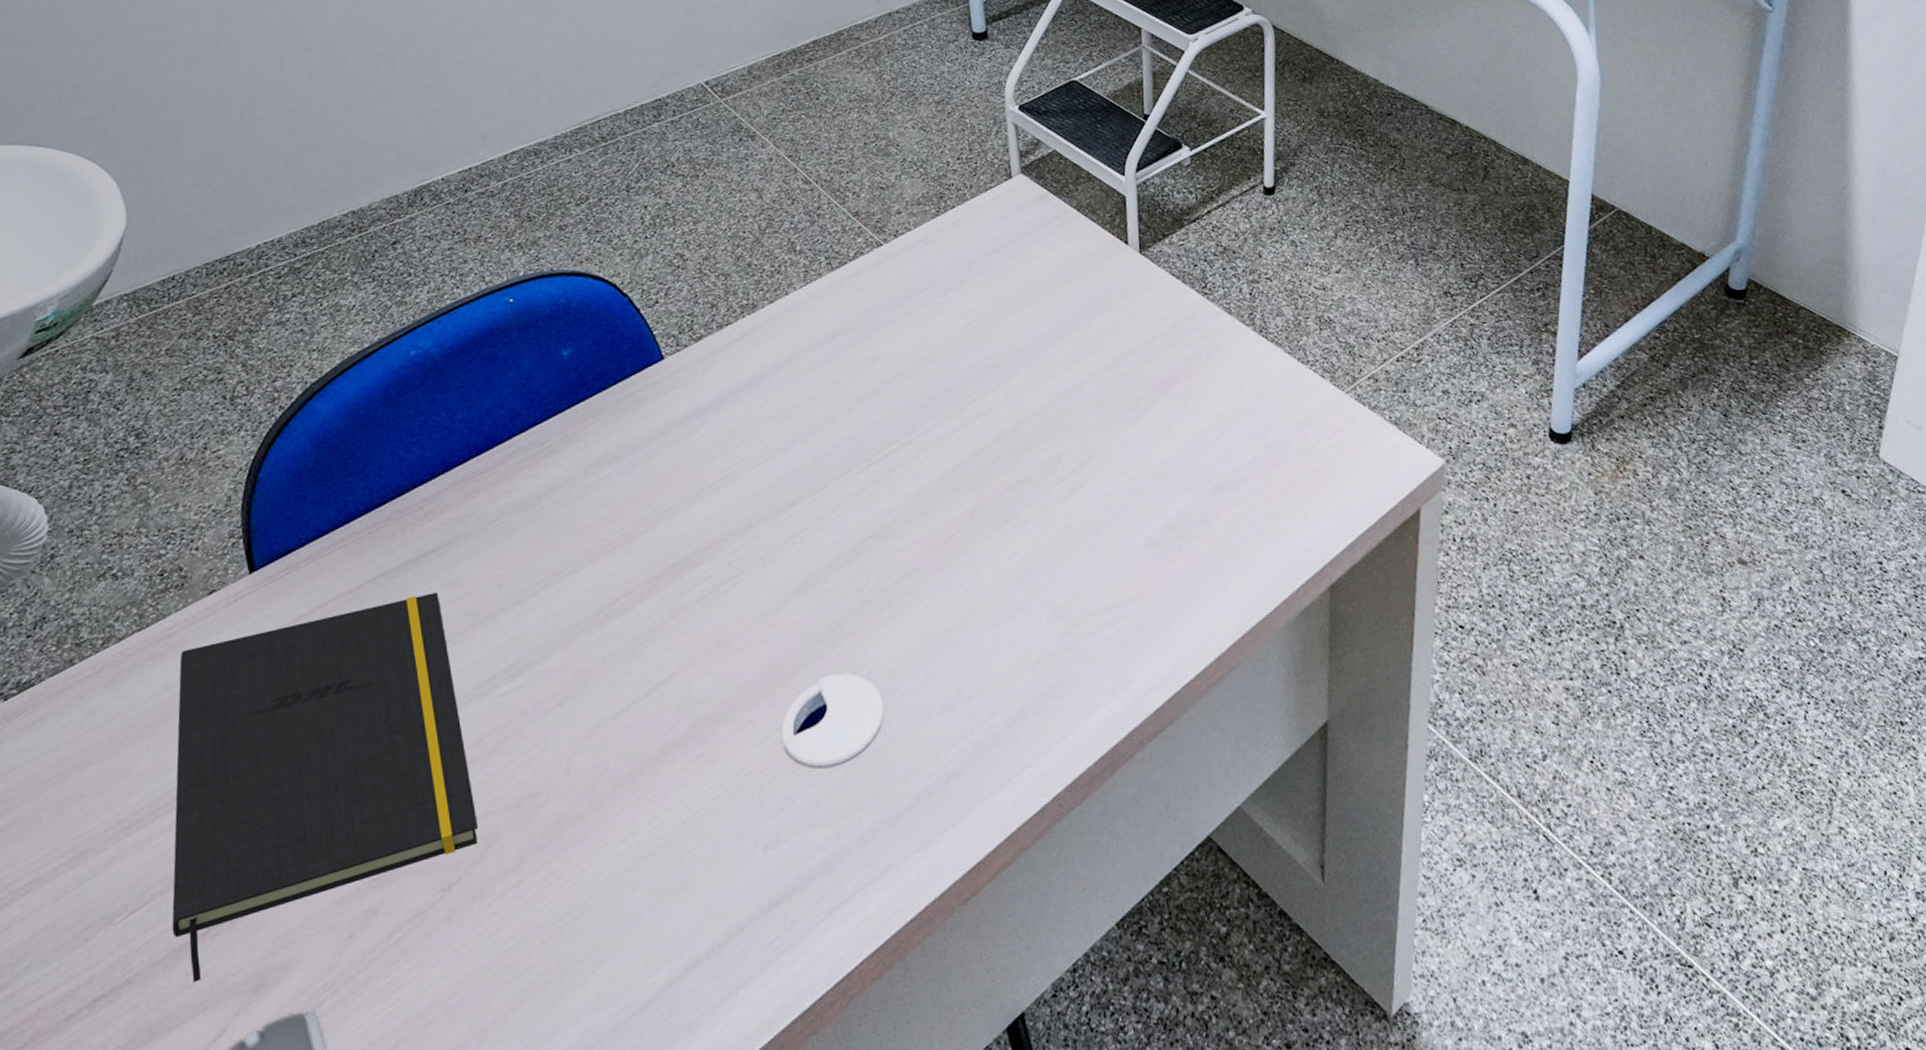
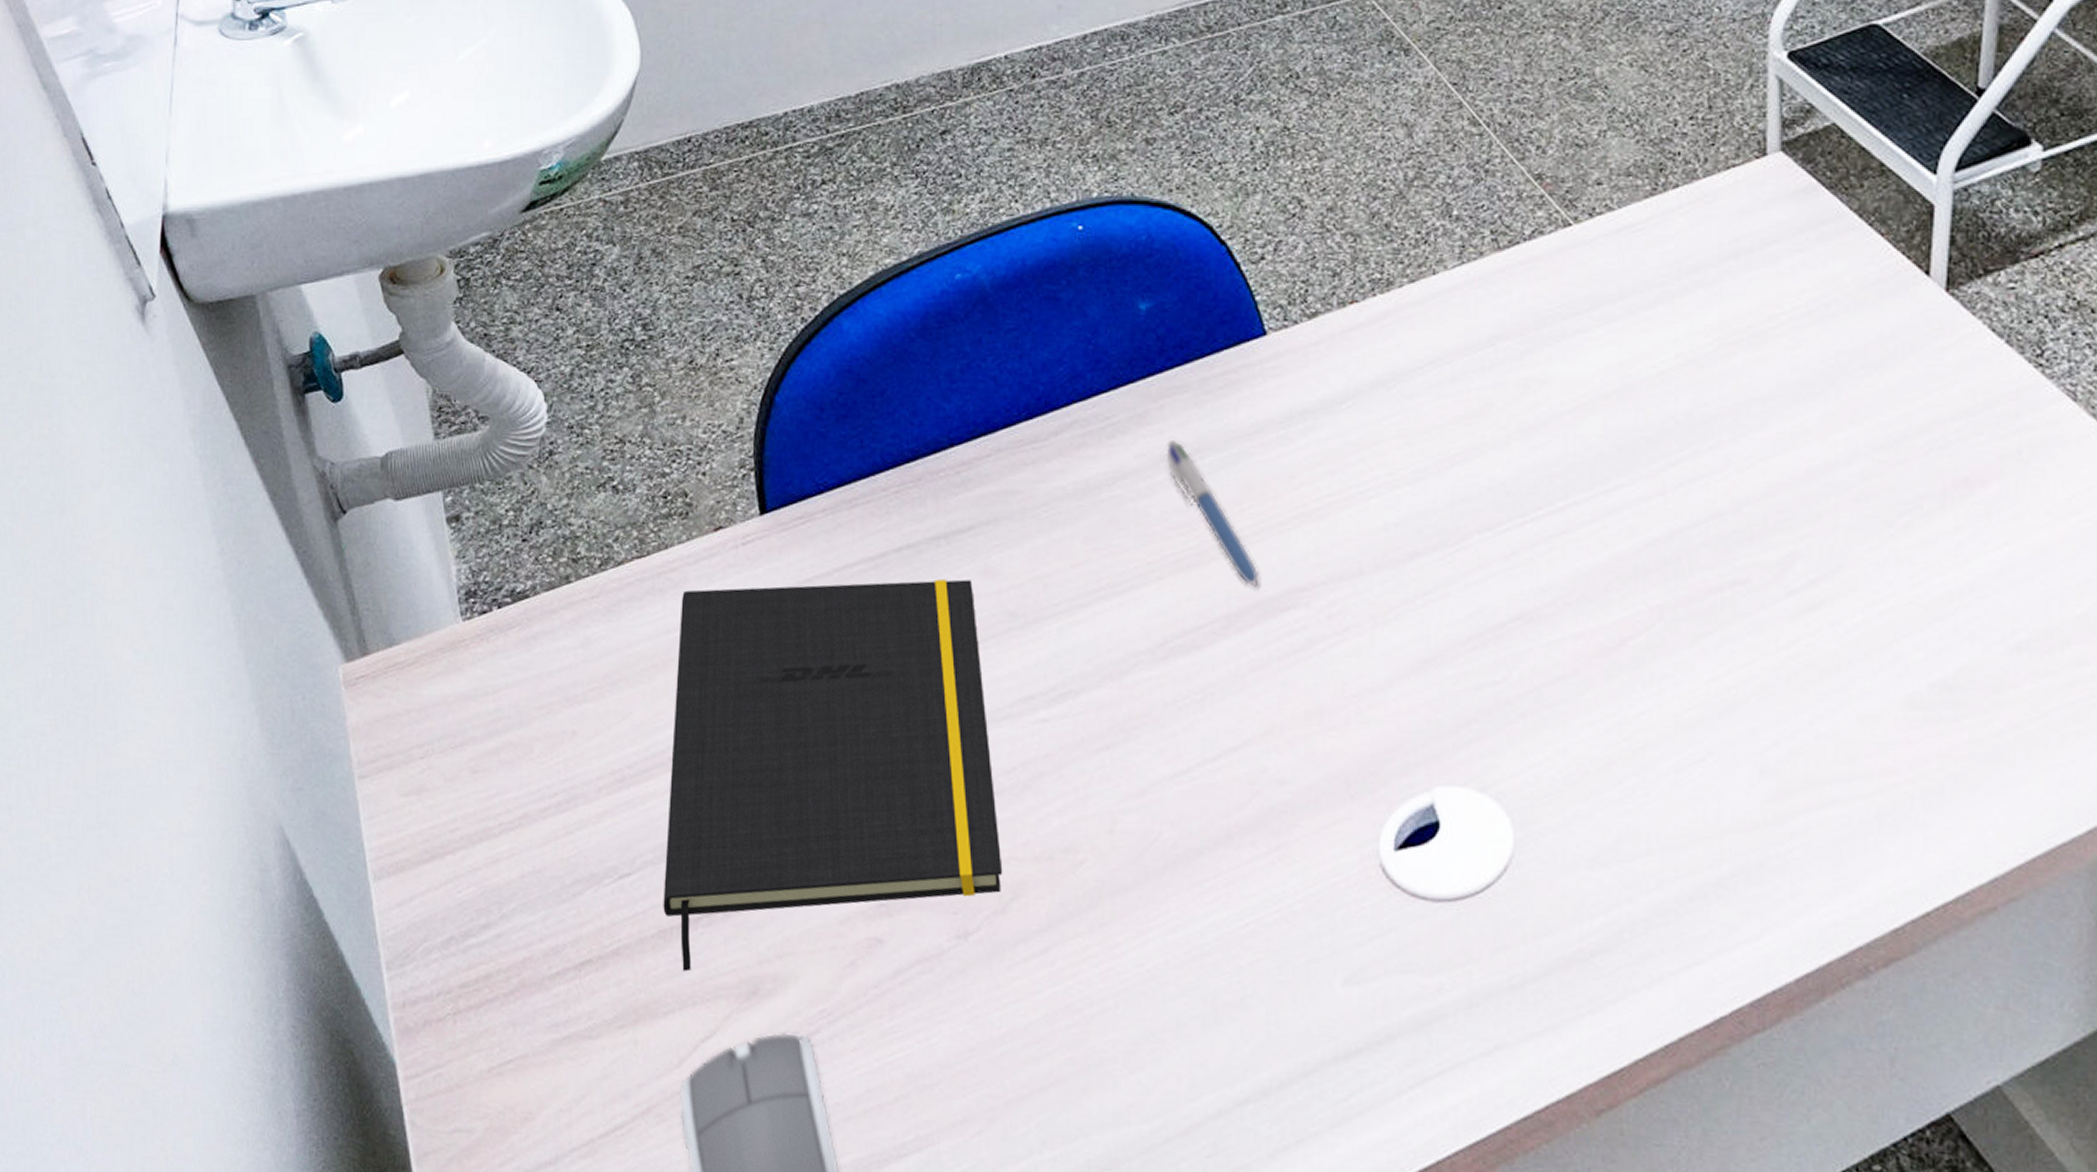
pen: none [591,450,673,553] -> present [1166,439,1259,587]

